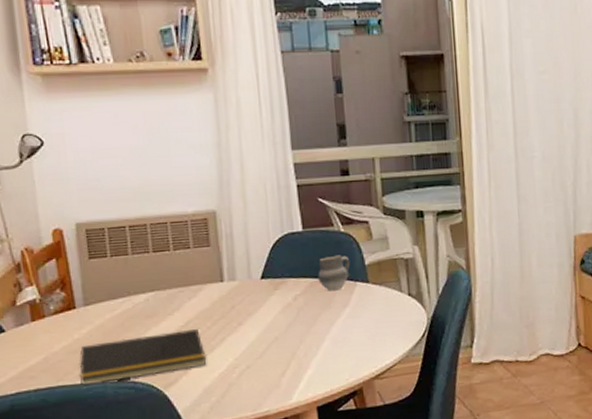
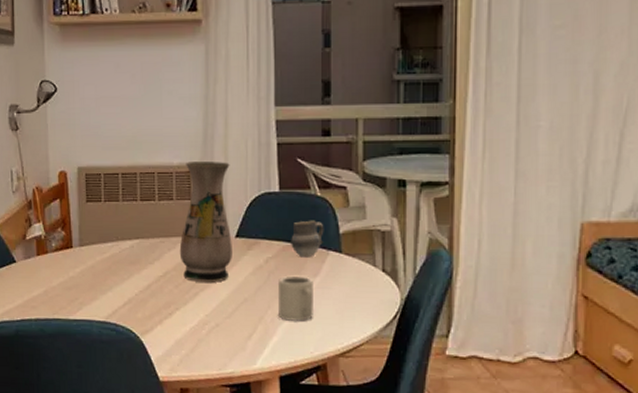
notepad: present [79,329,207,386] -> none [72,280,180,322]
vase: none [201,206,259,328] -> present [179,162,232,283]
cup: none [309,308,346,353] -> present [279,275,313,321]

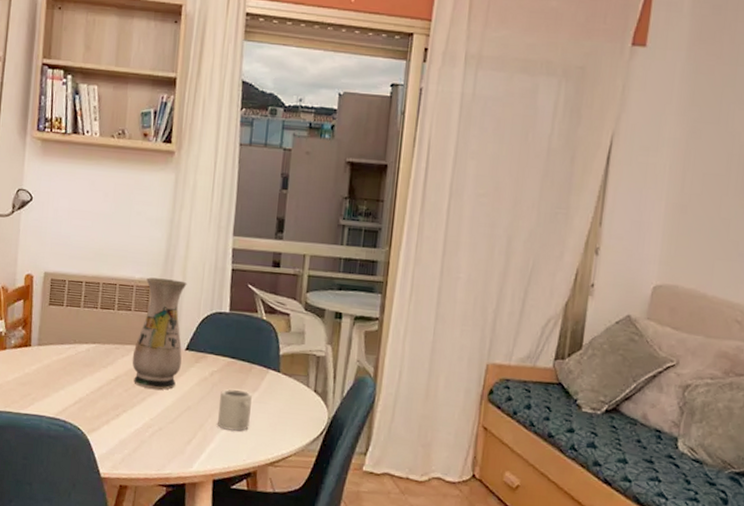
cup: present [291,220,324,258] -> none [235,340,267,374]

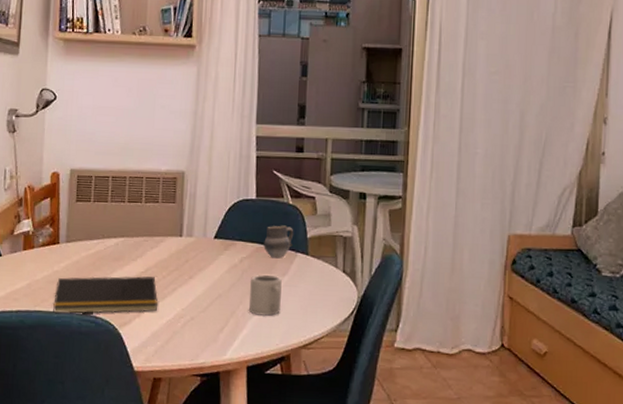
notepad: none [23,380,127,420] -> present [53,276,158,314]
vase: present [132,277,187,390] -> none [161,169,213,279]
cup: none [235,340,267,374] -> present [264,225,294,259]

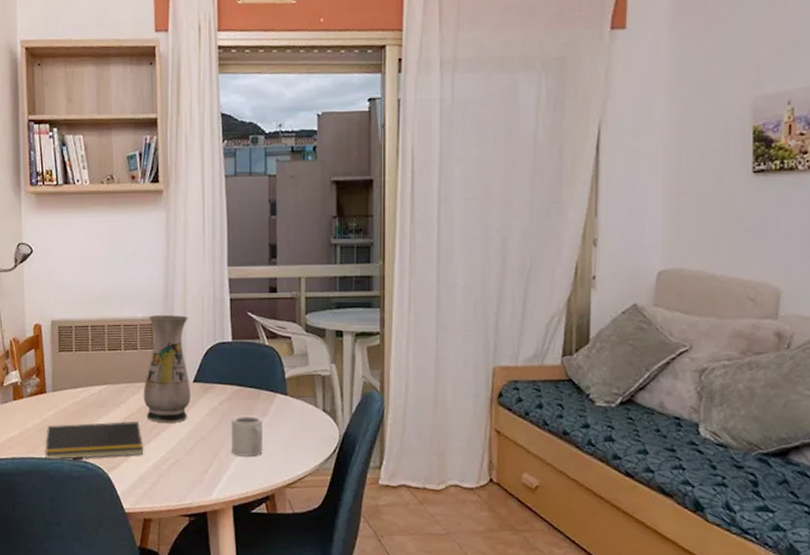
vase: none [161,169,213,279] -> present [143,315,190,423]
cup: present [264,225,294,259] -> none [242,366,272,400]

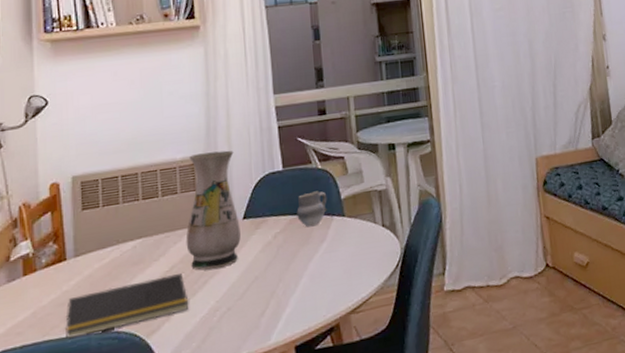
cup: present [232,416,263,456] -> none [288,244,323,290]
cup: none [242,366,272,400] -> present [297,191,327,227]

